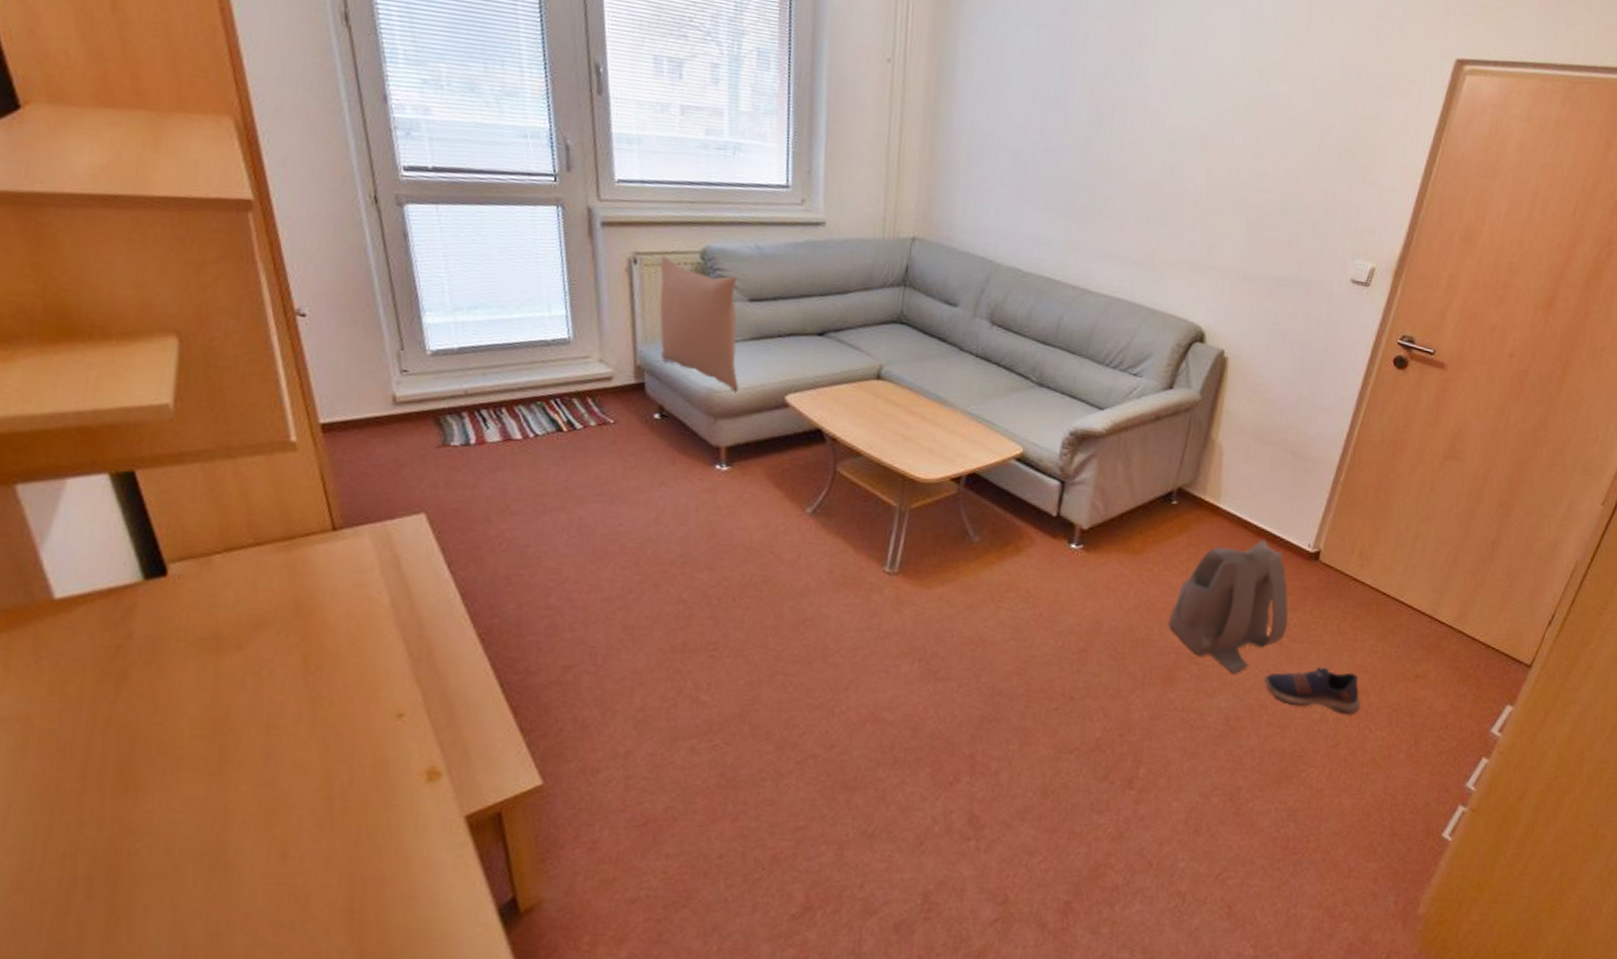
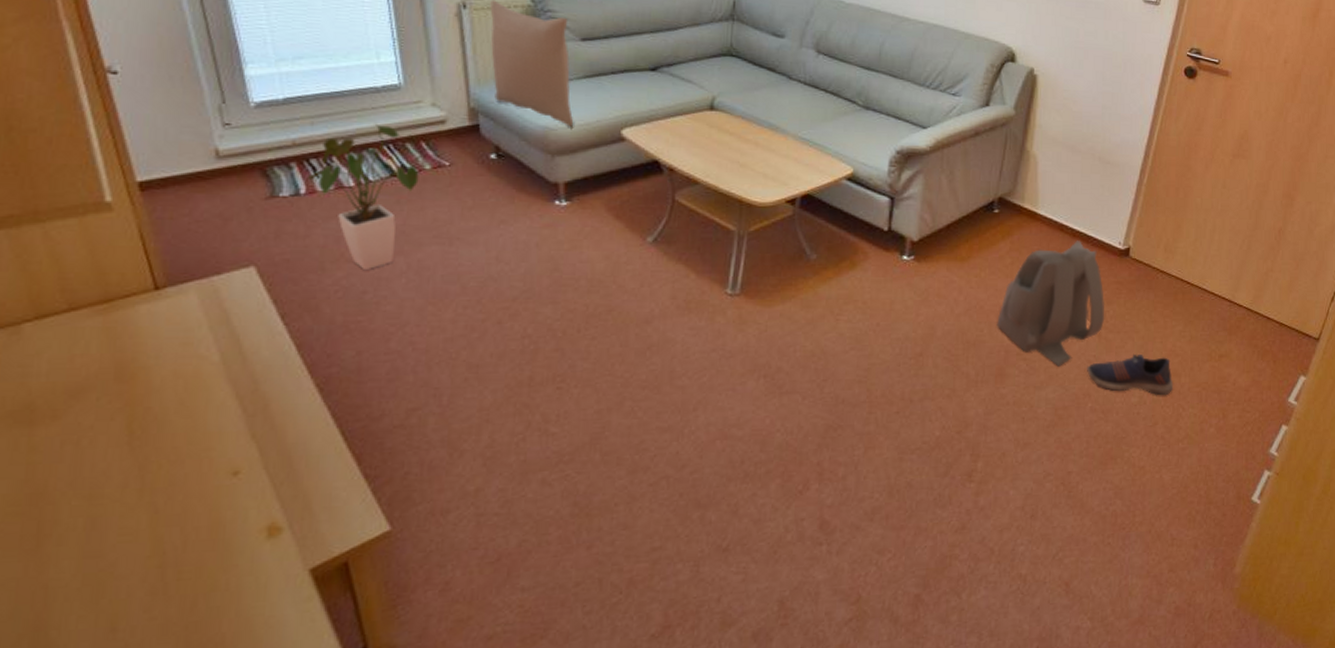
house plant: none [476,377,585,525] -> present [306,123,419,271]

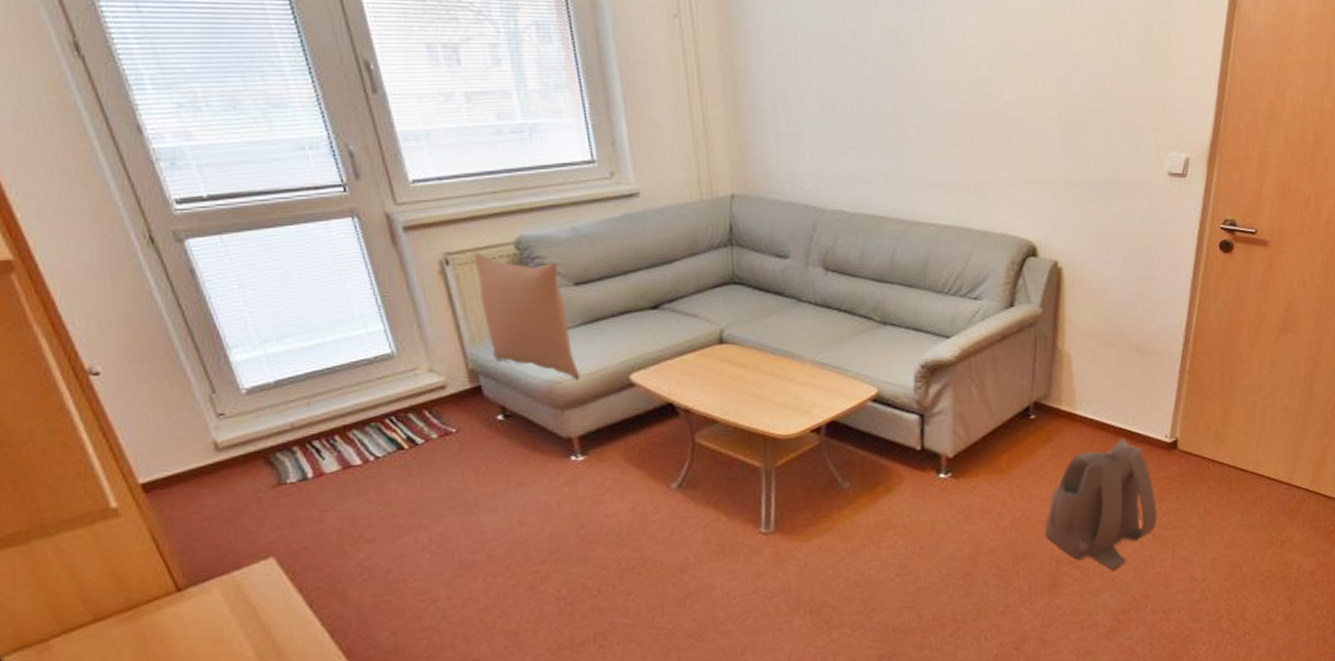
house plant: present [306,123,419,271] -> none [311,396,428,550]
shoe: present [1087,353,1174,395] -> none [1143,548,1236,590]

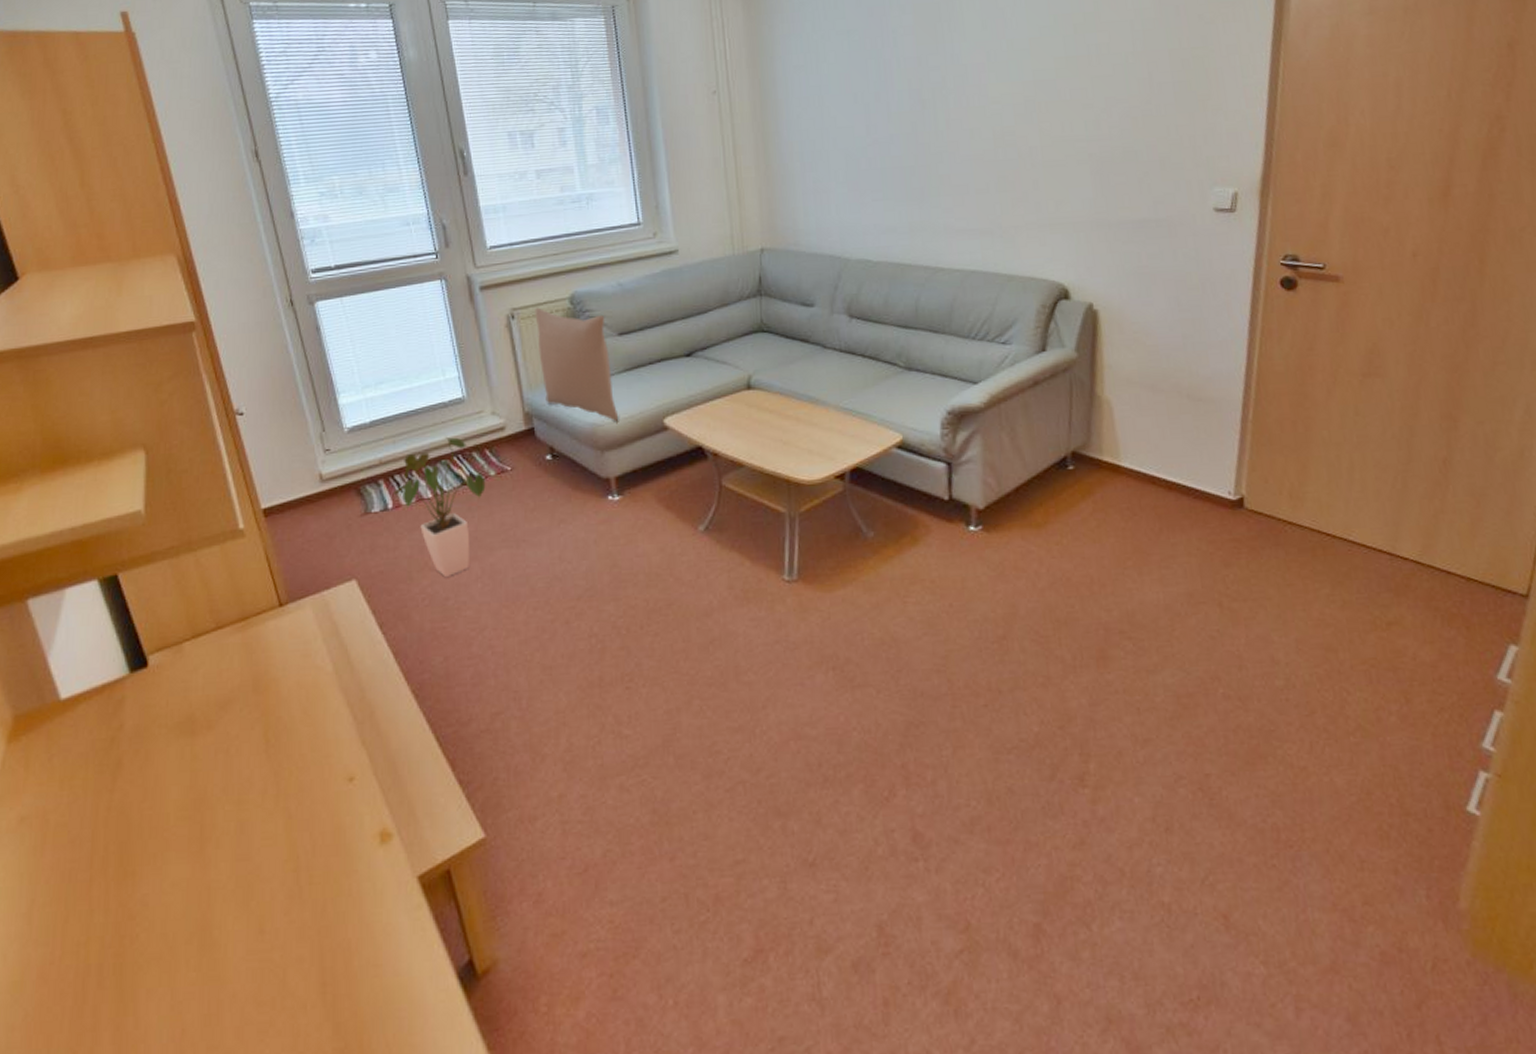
house plant: none [311,396,428,550] -> present [392,436,486,578]
backpack: present [1045,438,1158,571] -> none [1089,493,1225,645]

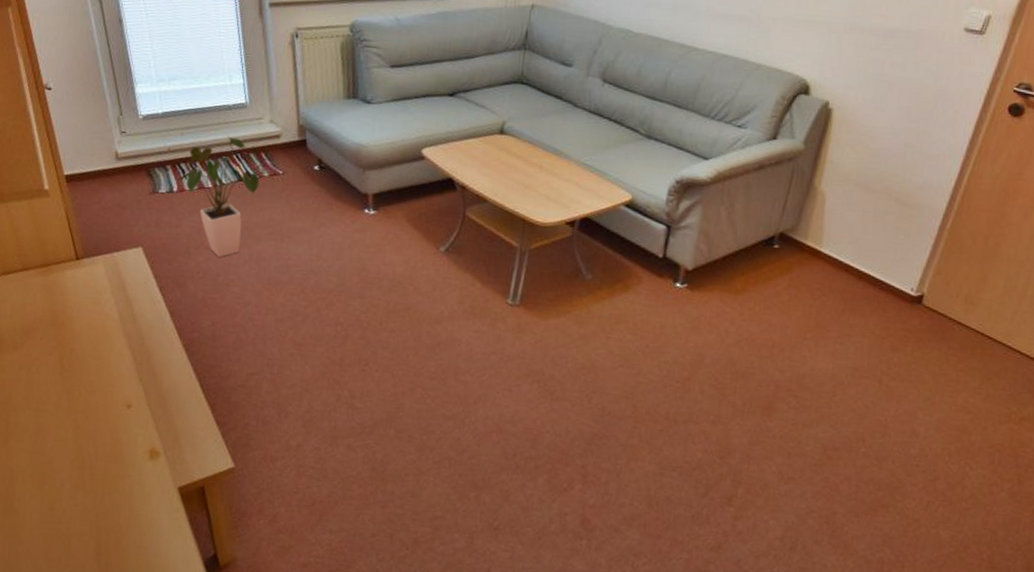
pillow: present [535,307,619,421] -> none [317,30,382,145]

